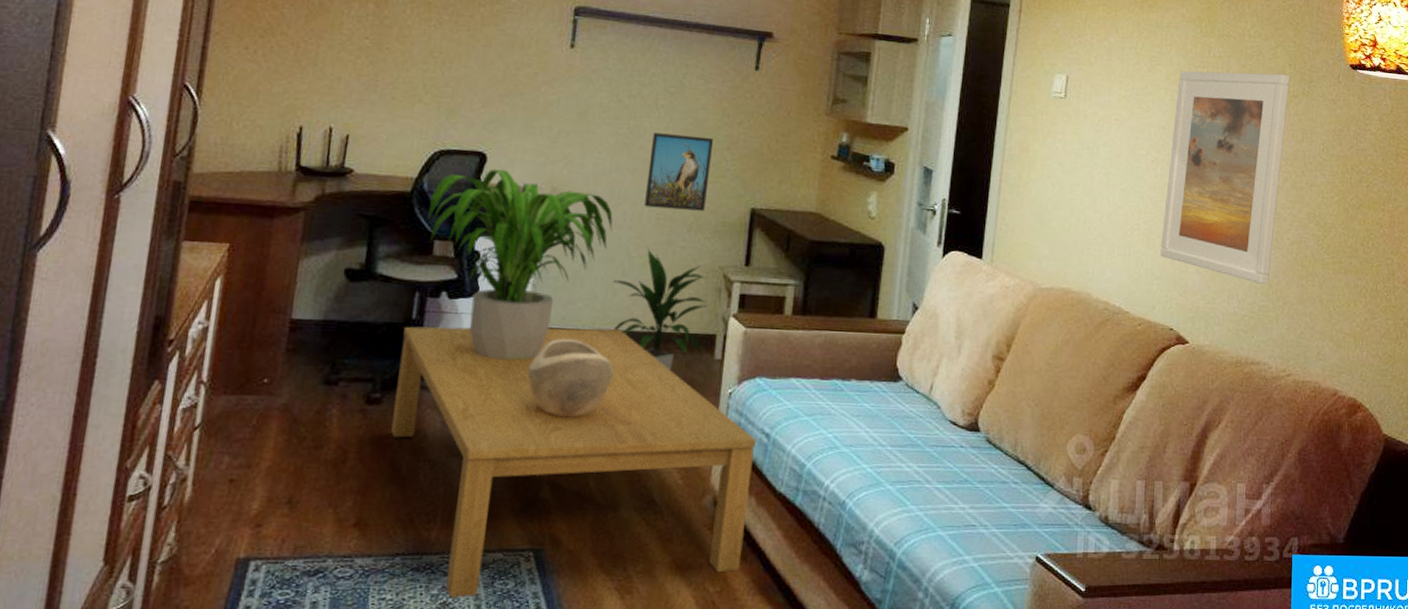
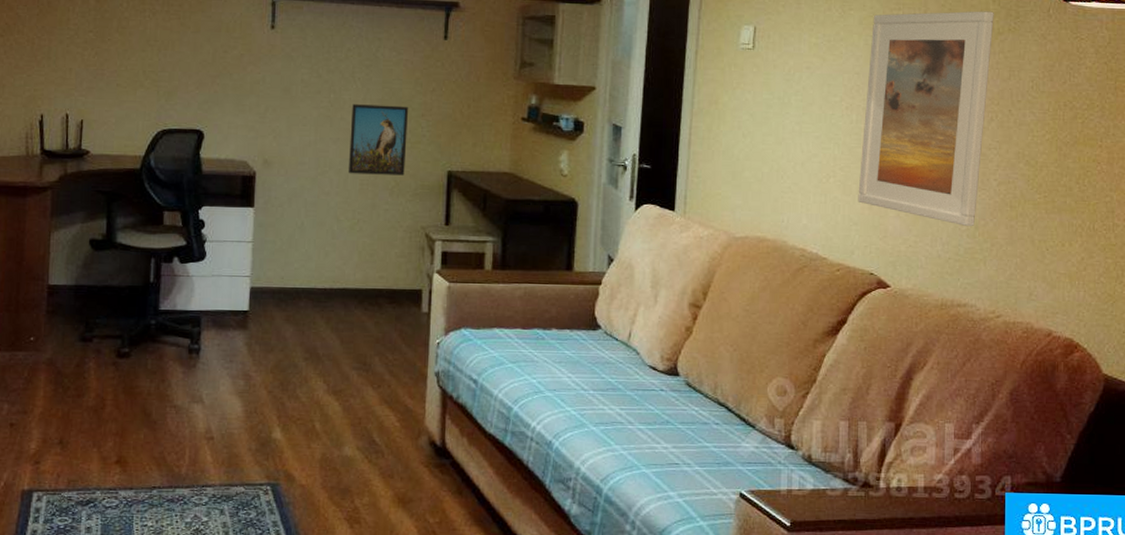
coffee table: present [391,326,756,598] -> none [140,286,464,526]
potted plant: present [427,169,613,360] -> none [156,144,321,317]
decorative bowl: present [527,338,614,418] -> none [254,296,331,367]
indoor plant: present [613,249,707,370] -> none [325,212,412,323]

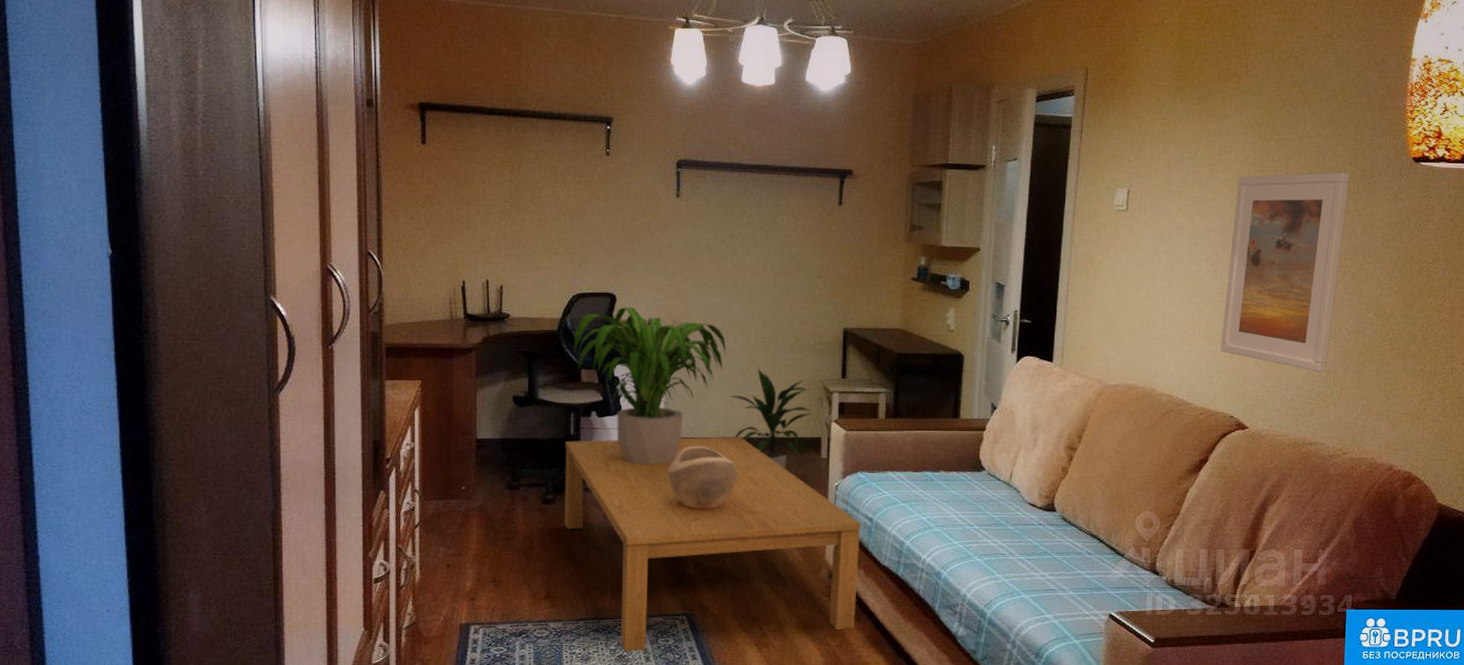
coffee table: none [140,286,464,526] -> present [565,436,861,652]
potted plant: none [156,144,321,317] -> present [573,306,727,465]
decorative bowl: none [254,296,331,367] -> present [667,445,738,510]
indoor plant: none [325,212,412,323] -> present [731,368,812,469]
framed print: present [347,104,409,176] -> none [751,267,807,333]

